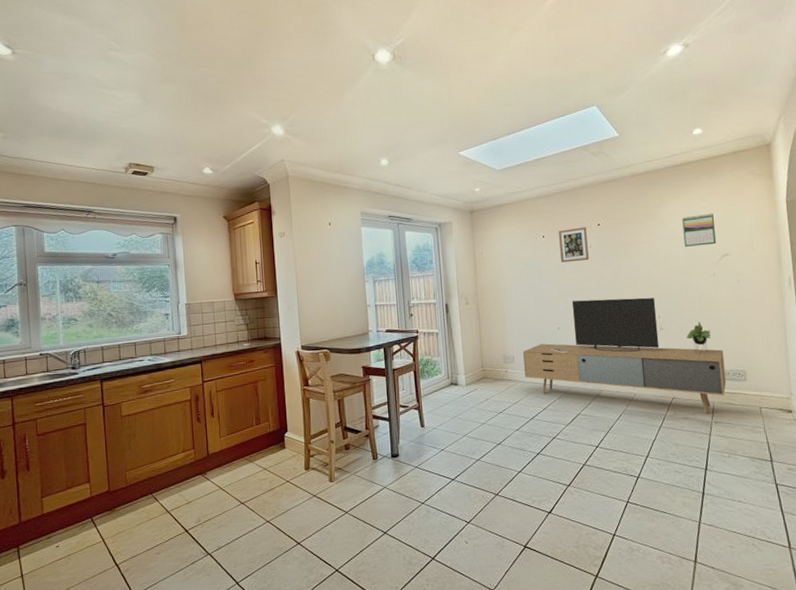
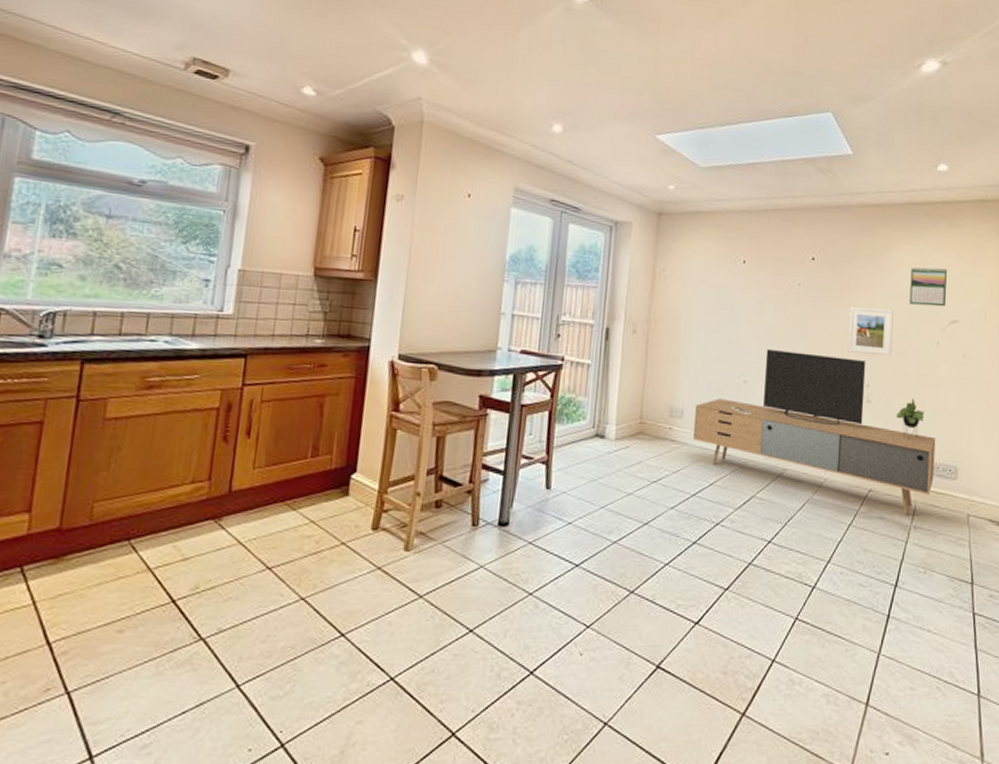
picture frame: present [558,227,589,263] -> none [761,257,798,301]
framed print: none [635,254,676,293] -> present [848,306,894,357]

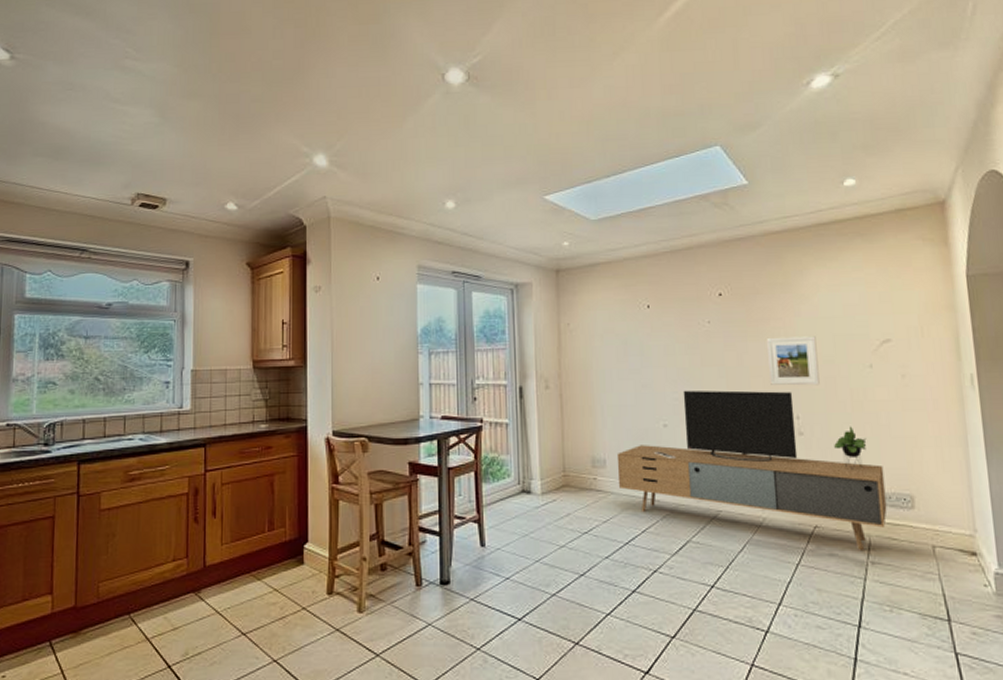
calendar: present [909,267,947,307] -> none [829,286,873,328]

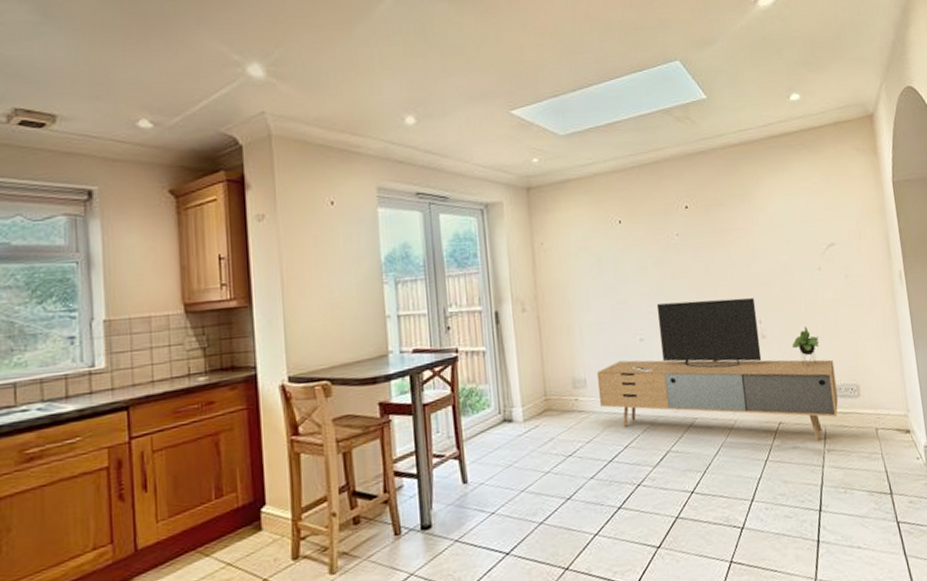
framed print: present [767,336,820,386] -> none [730,243,778,293]

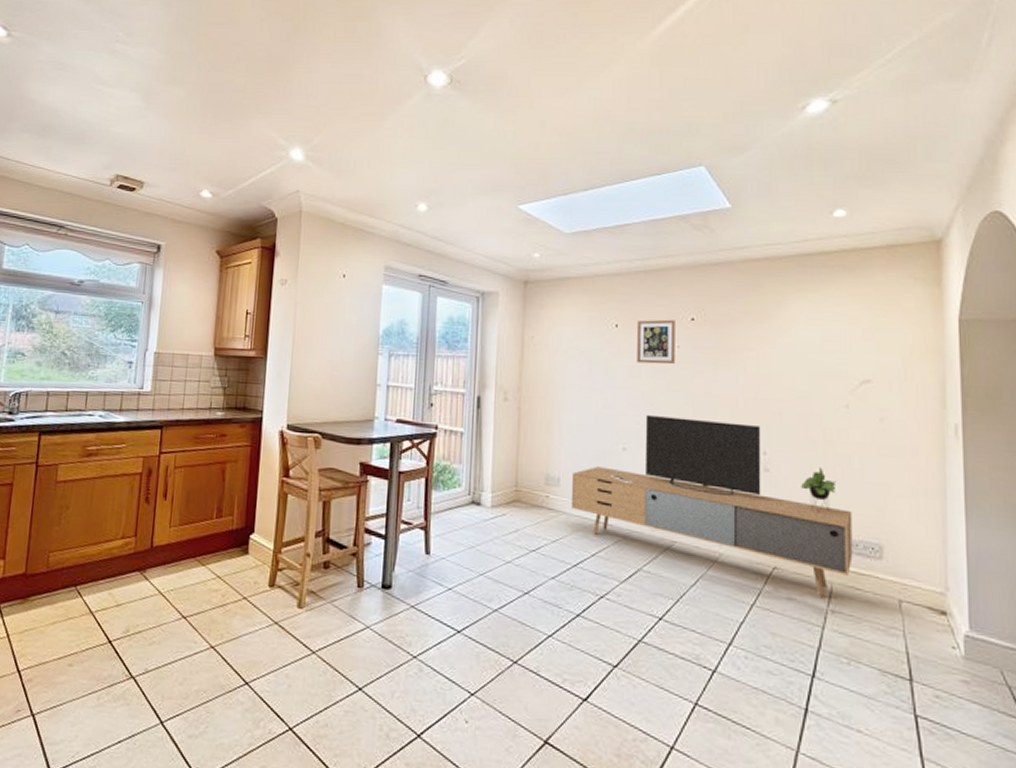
picture frame: none [638,209,676,255] -> present [636,319,675,365]

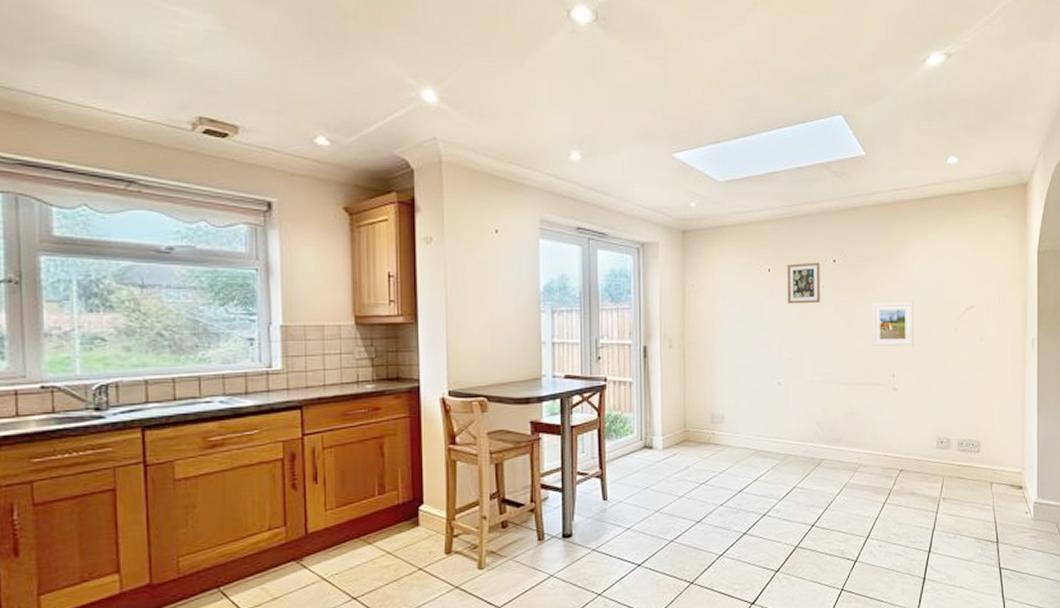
media console: present [571,414,853,597] -> none [734,350,959,489]
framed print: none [738,368,791,422] -> present [873,302,914,347]

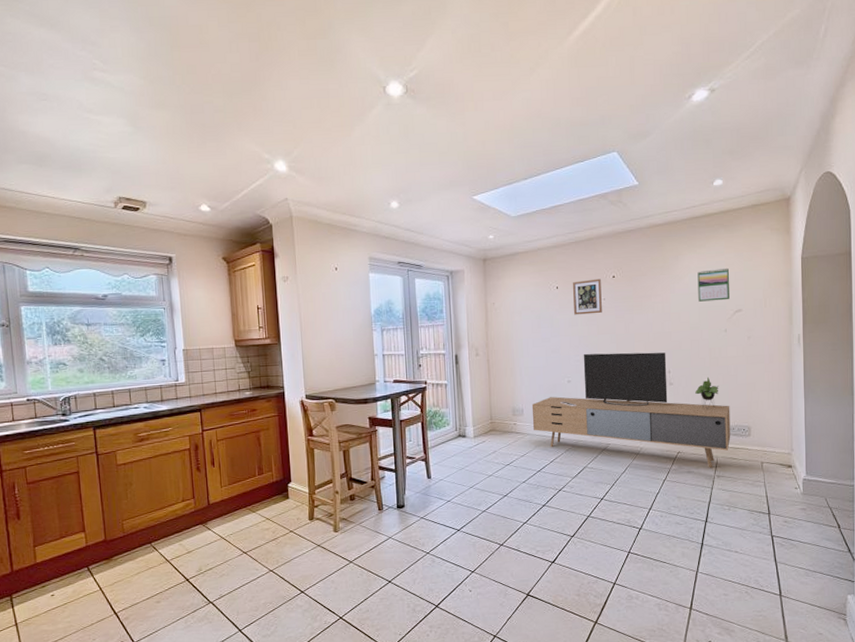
media console: none [734,350,959,489] -> present [531,352,731,468]
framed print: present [873,302,914,347] -> none [649,308,687,347]
calendar: none [927,257,961,295] -> present [697,267,729,302]

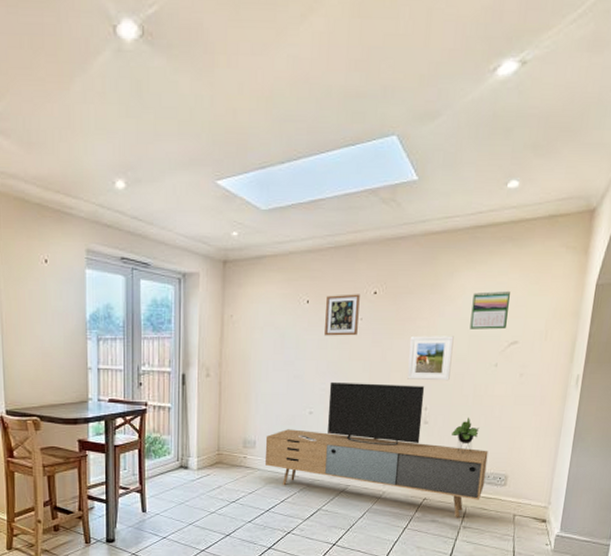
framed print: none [649,308,687,347] -> present [407,336,454,381]

